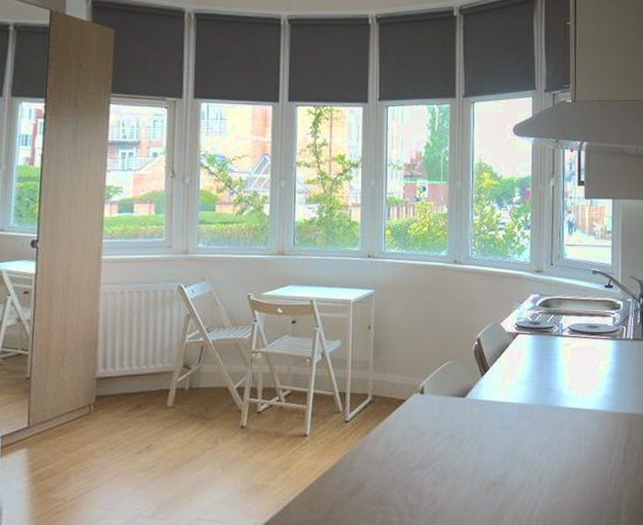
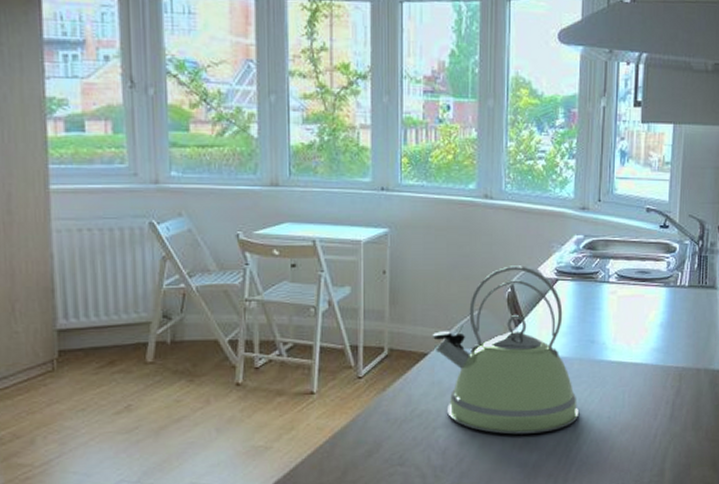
kettle: none [409,321,540,476] -> present [432,266,579,435]

